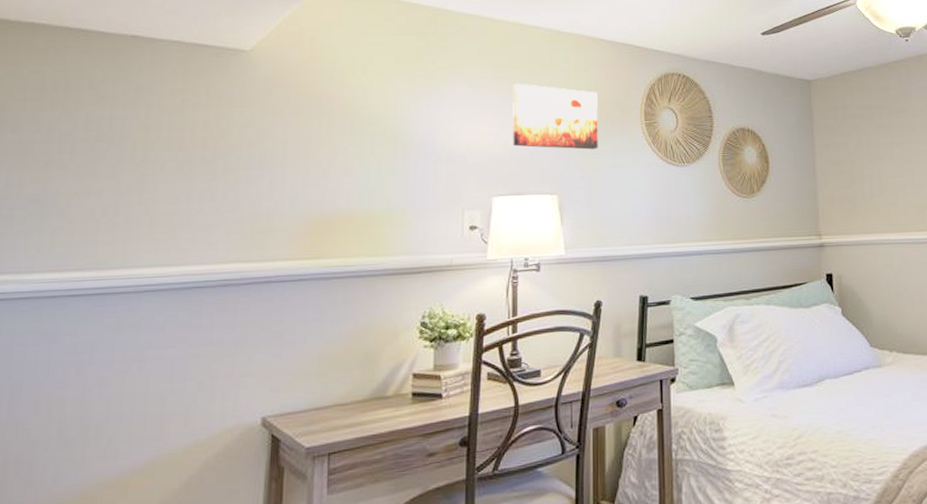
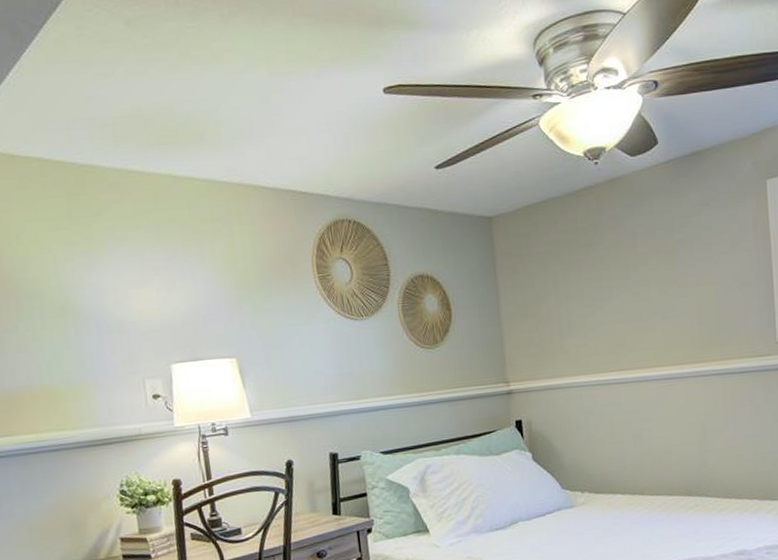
wall art: present [513,83,598,150] -> none [175,242,272,311]

